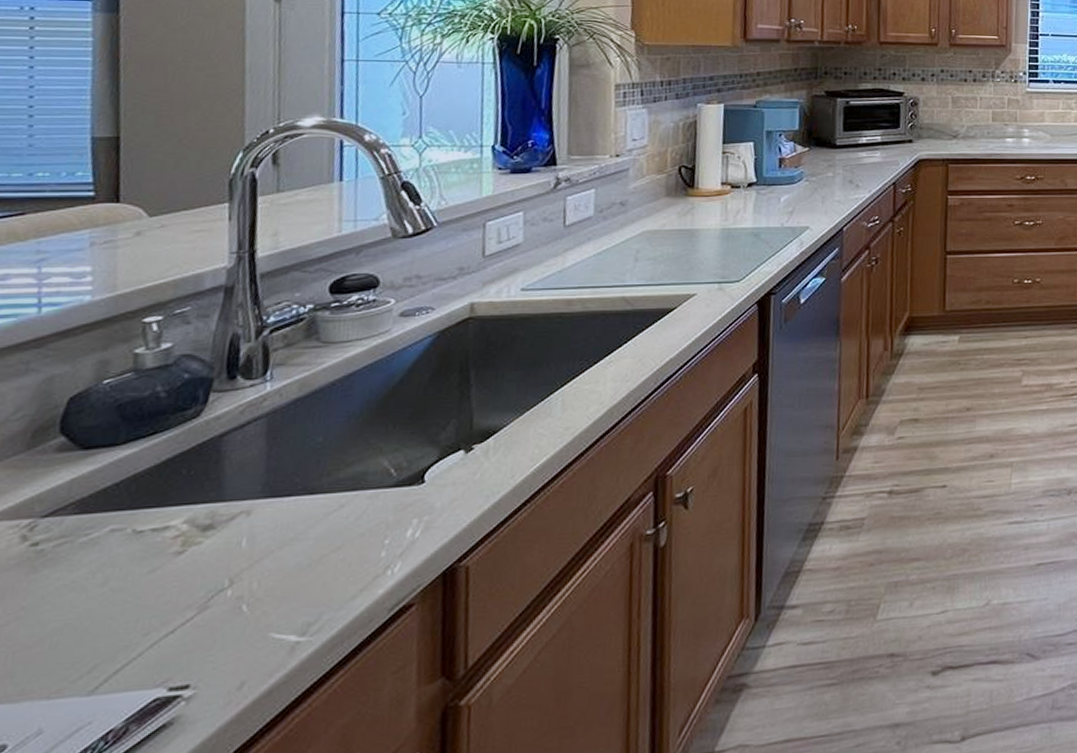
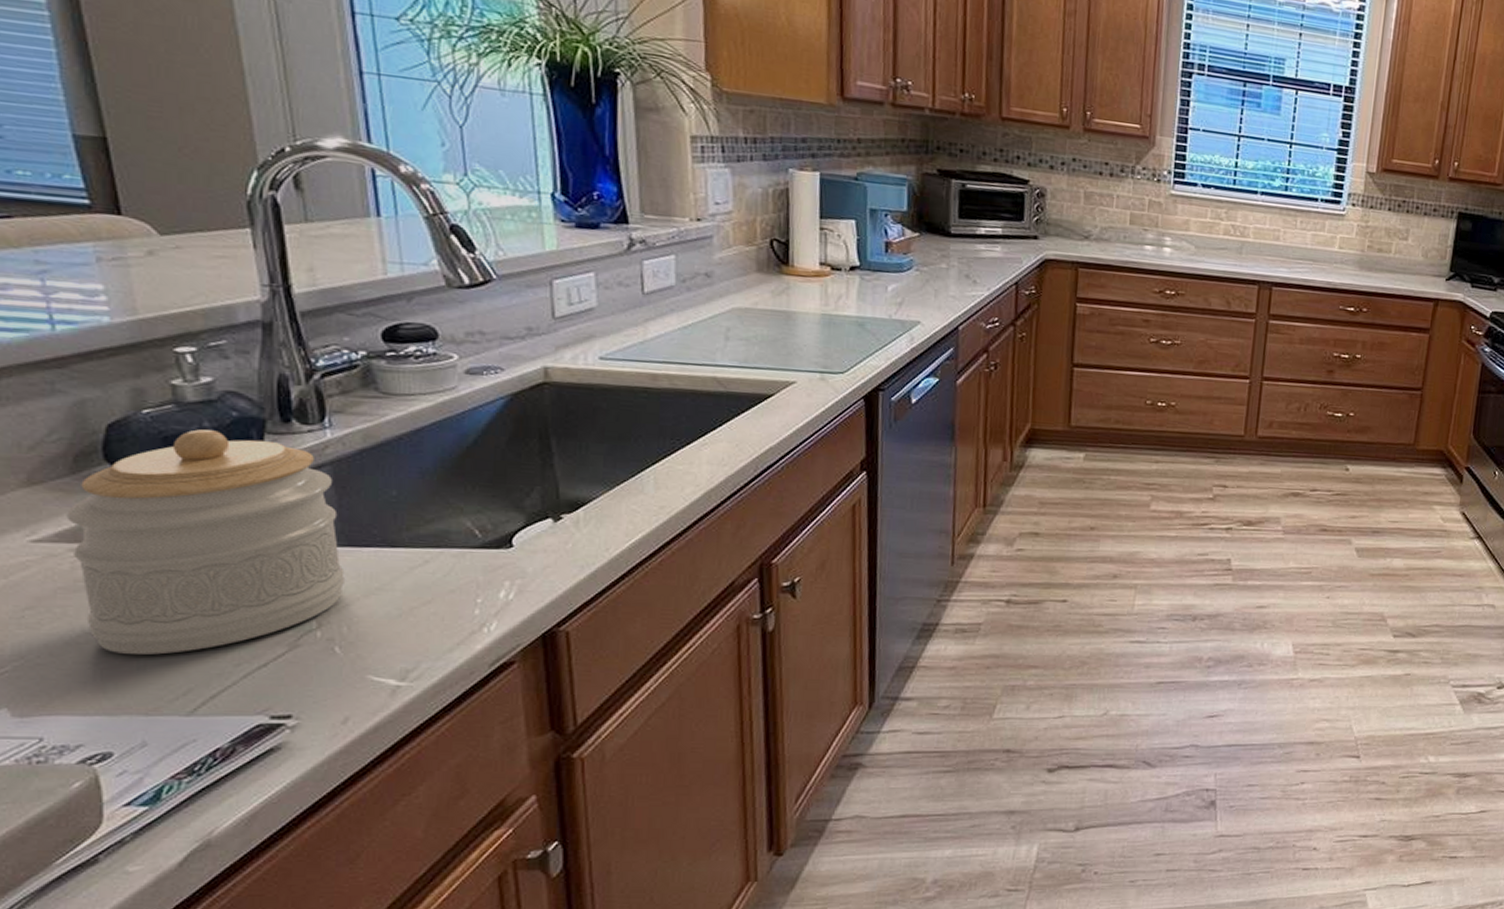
jar: none [10,394,266,633] -> present [66,429,345,655]

